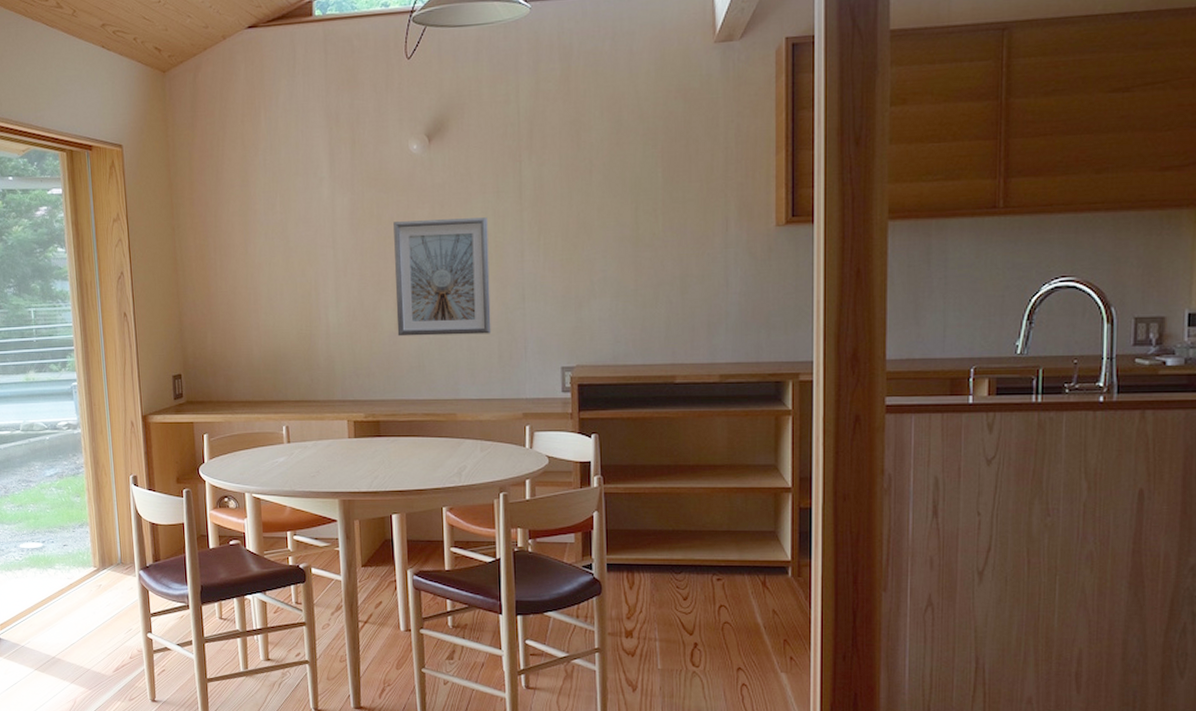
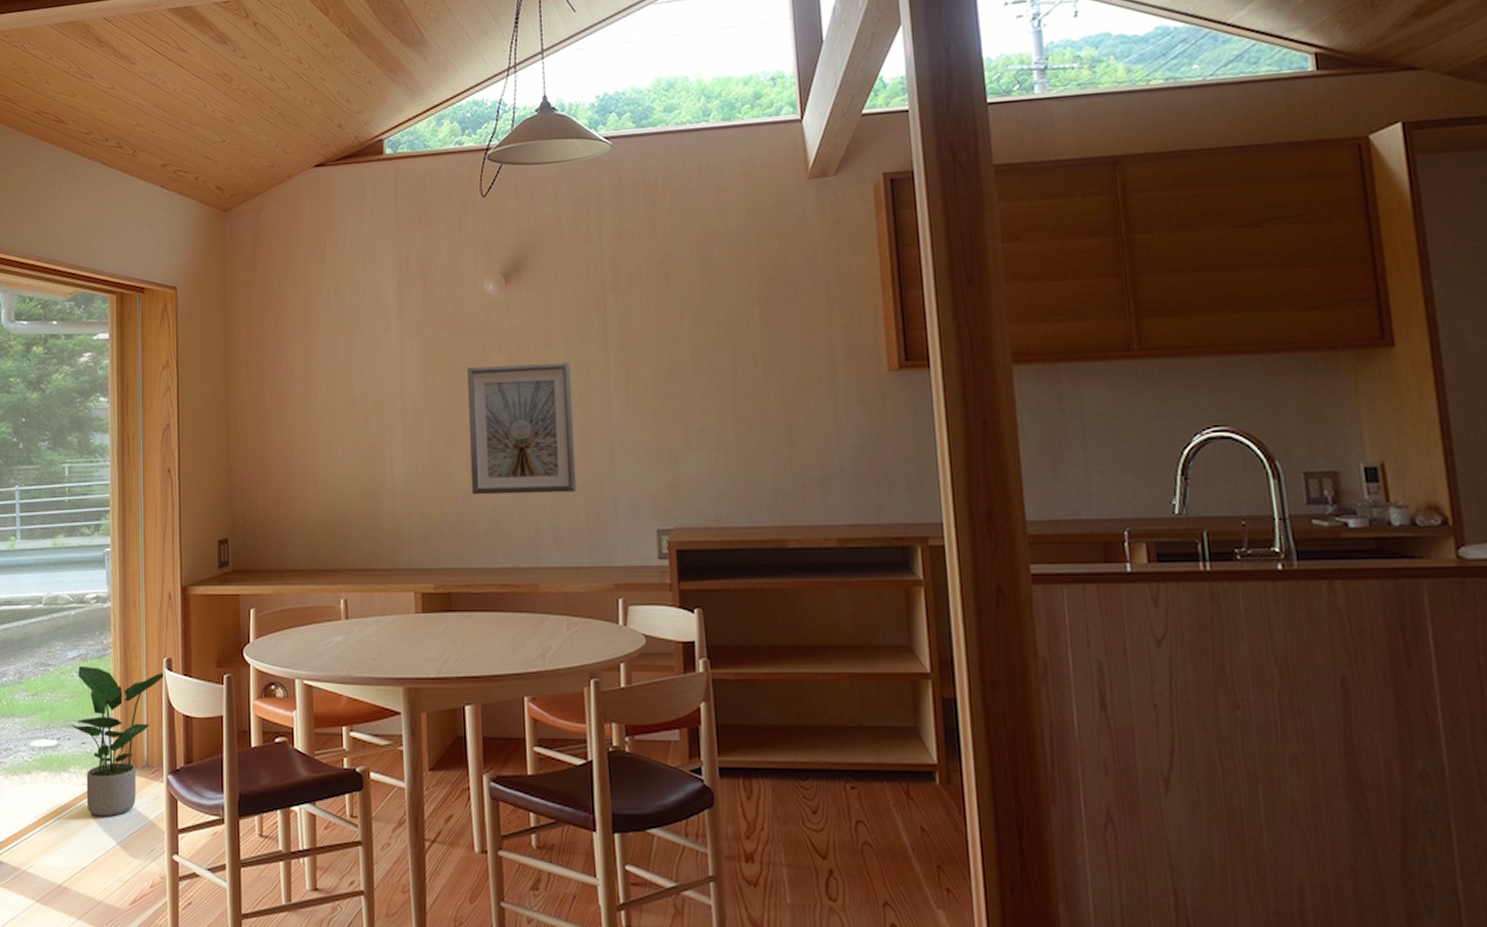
potted plant: none [52,482,133,604] -> present [70,665,166,817]

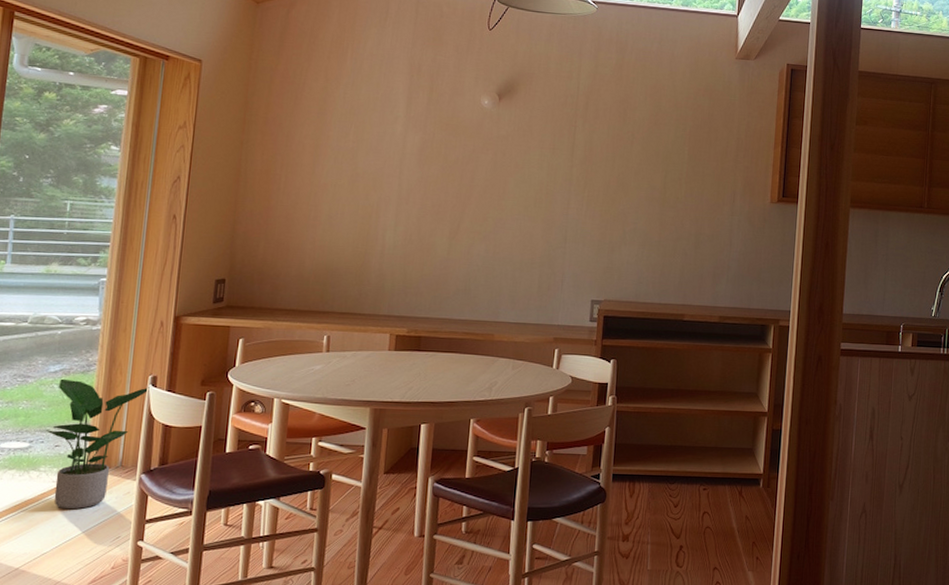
picture frame: present [467,362,577,495] -> none [449,162,542,267]

